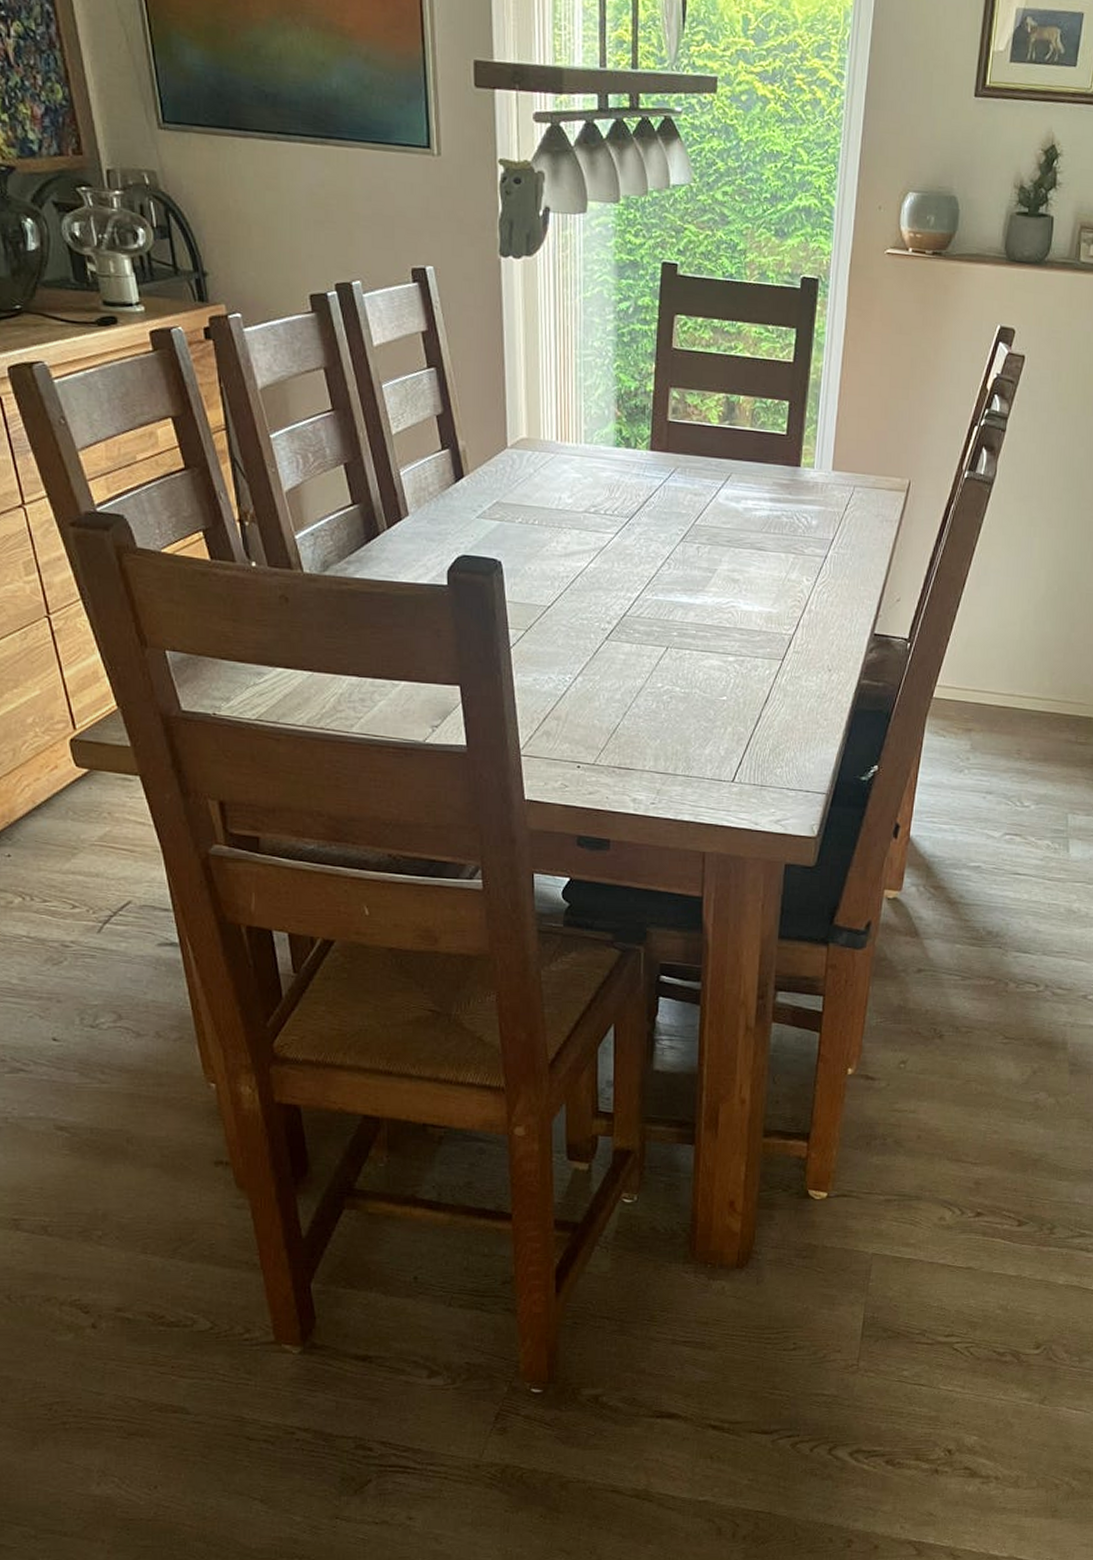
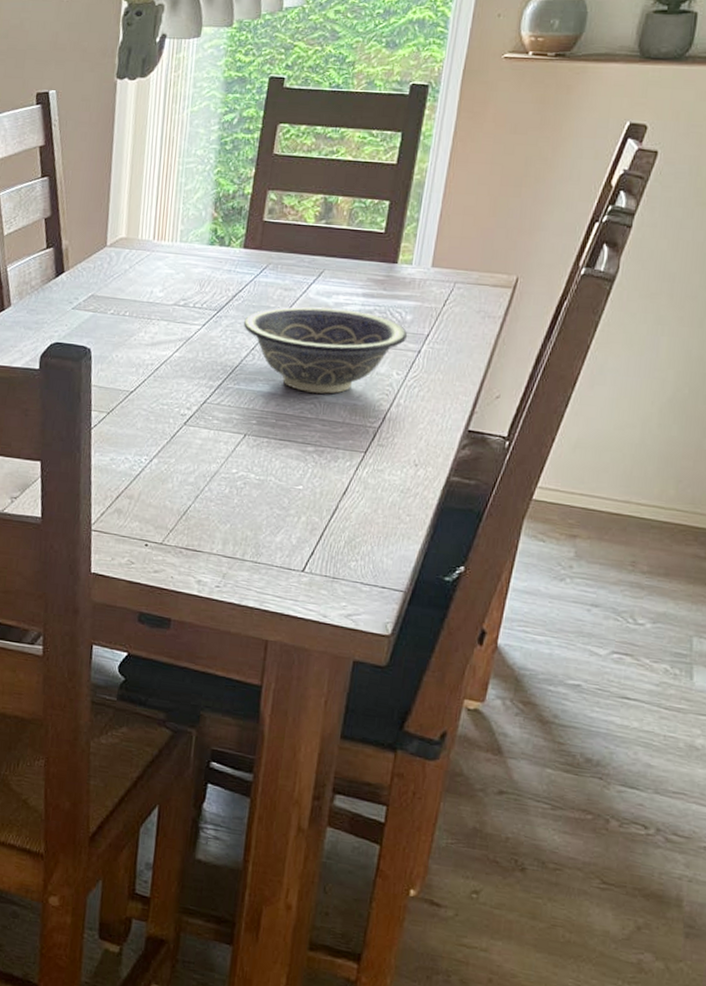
decorative bowl: none [656,512,815,602] -> present [243,306,408,394]

